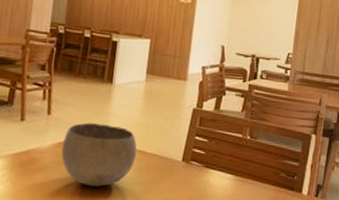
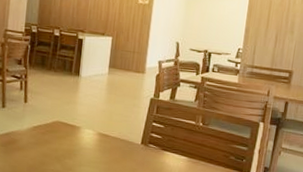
bowl: present [61,122,137,187] -> none [36,109,102,164]

